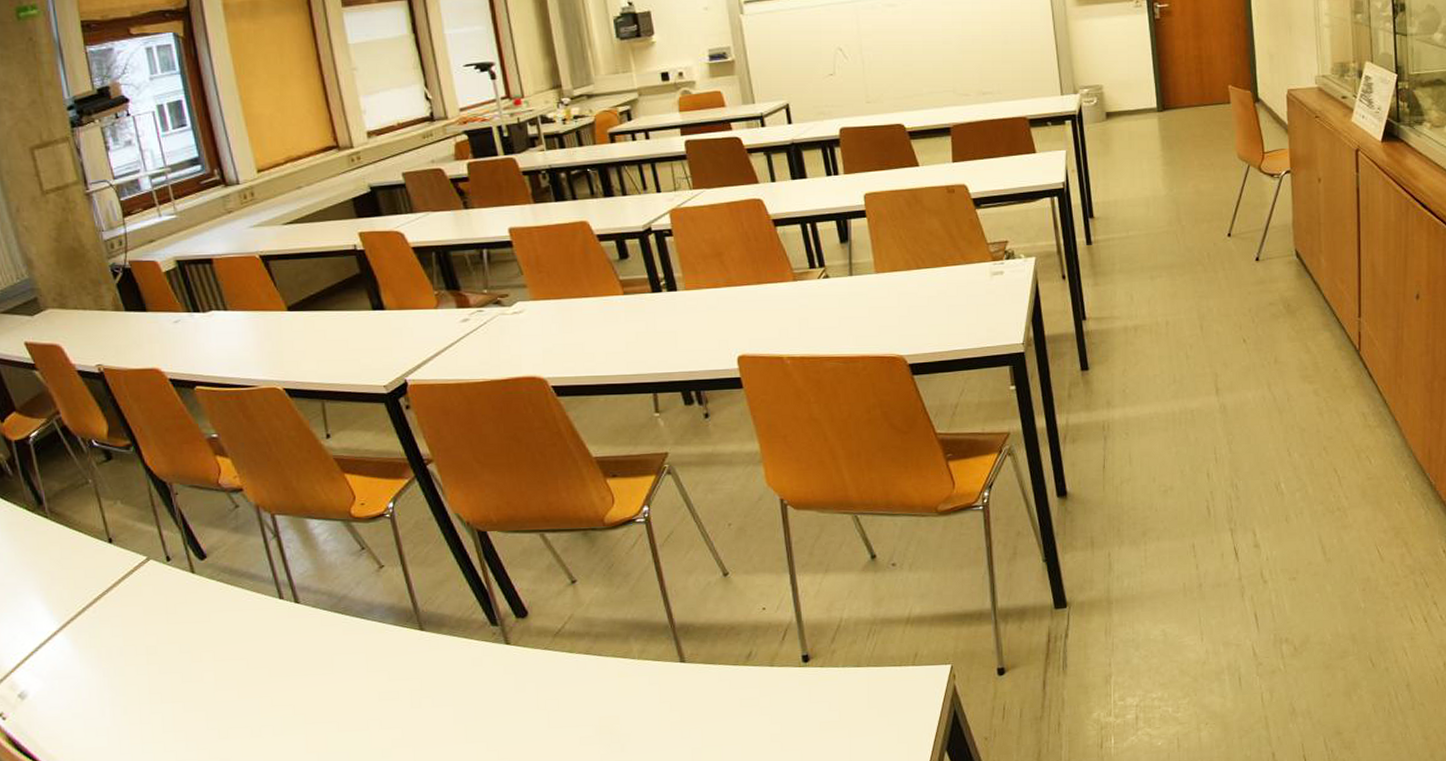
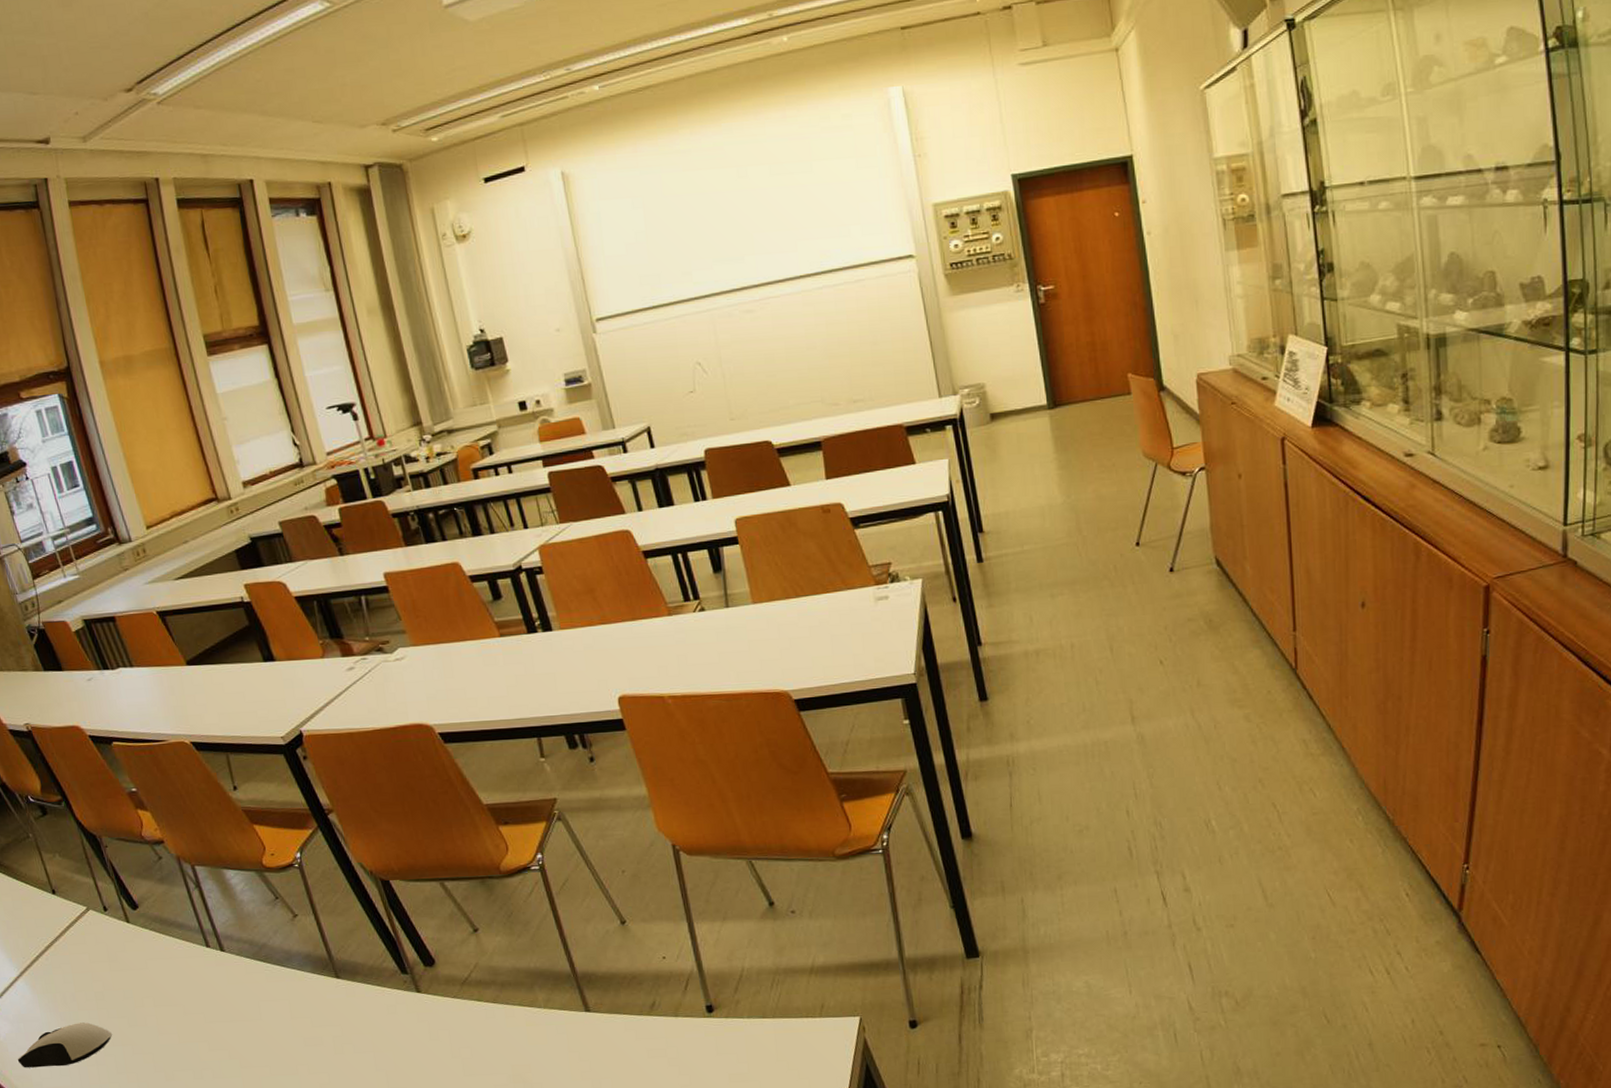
computer mouse: none [46,678,161,729] -> present [17,1022,112,1068]

